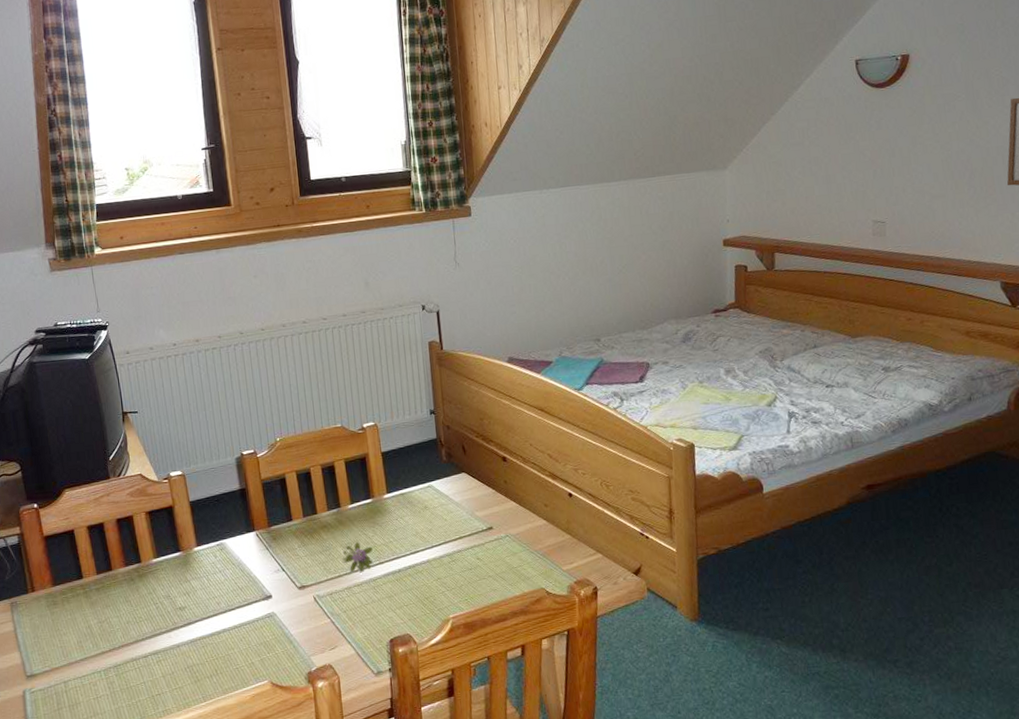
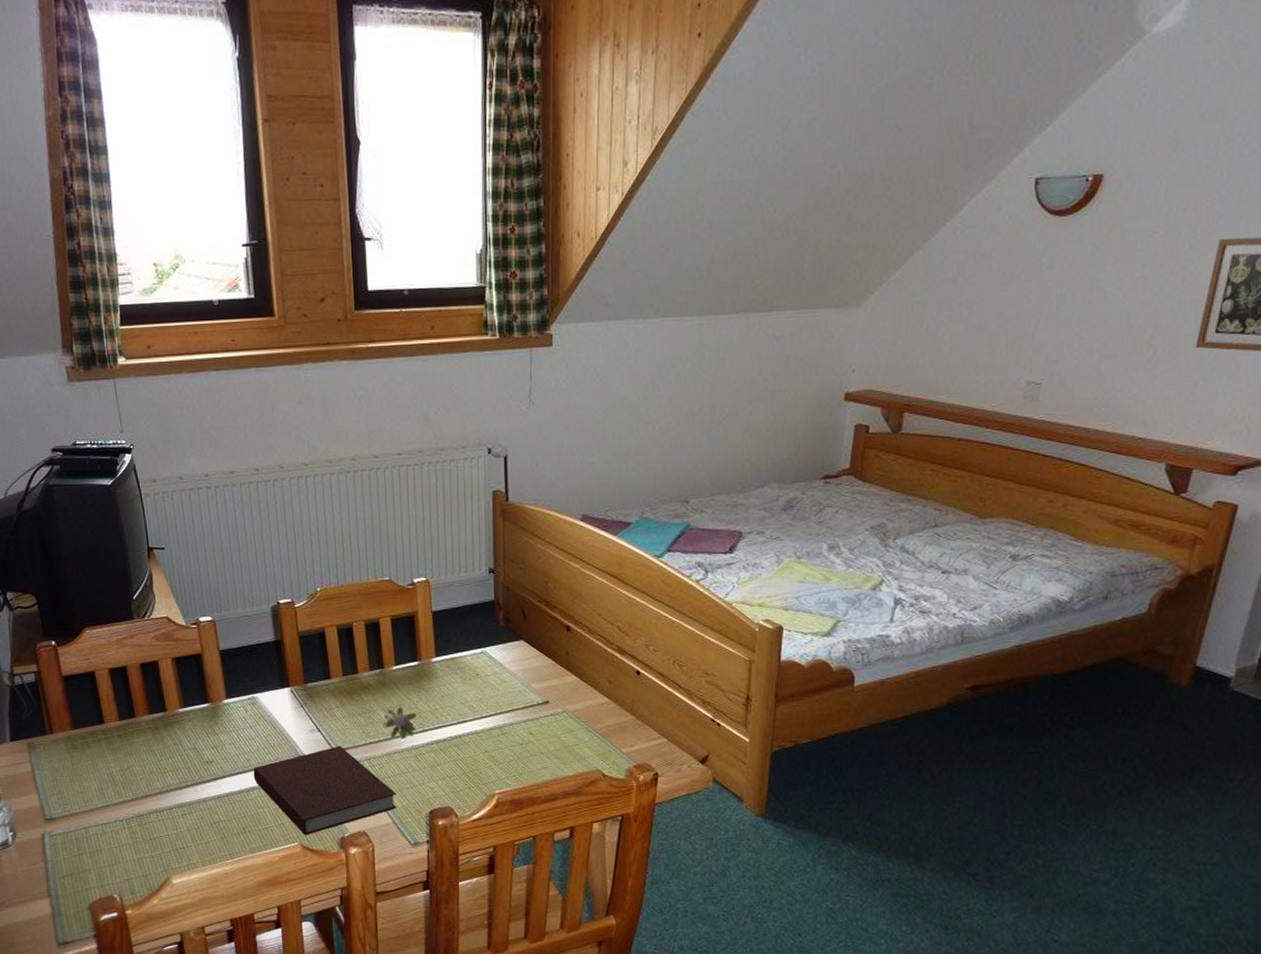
notebook: none [223,583,359,673] -> present [253,745,397,836]

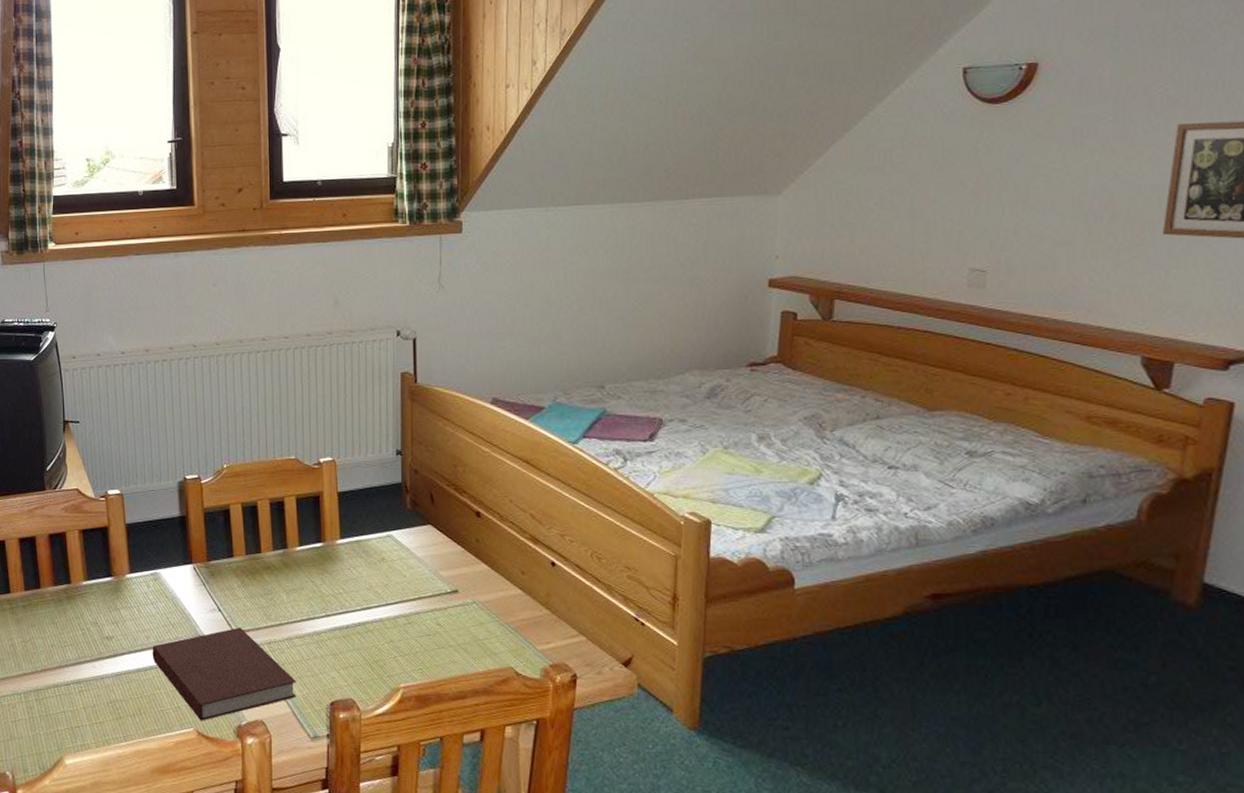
flower: present [381,706,417,740] -> none [283,589,319,624]

